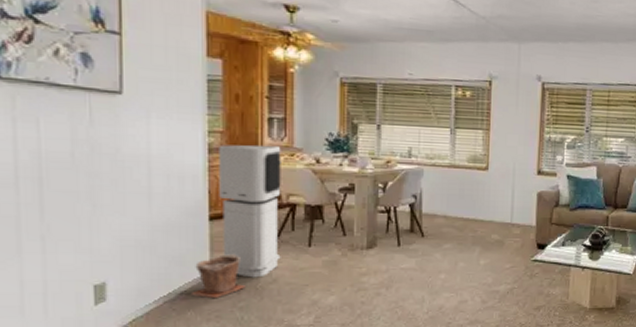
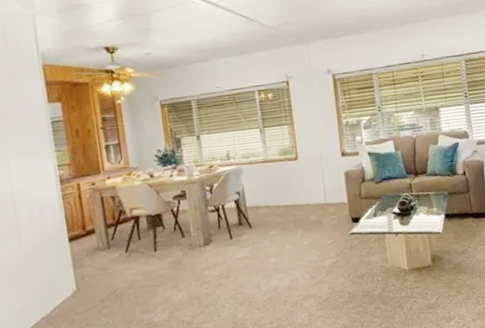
plant pot: present [190,254,246,299] -> none [62,268,107,310]
air purifier: present [219,144,281,278] -> none [68,168,133,287]

